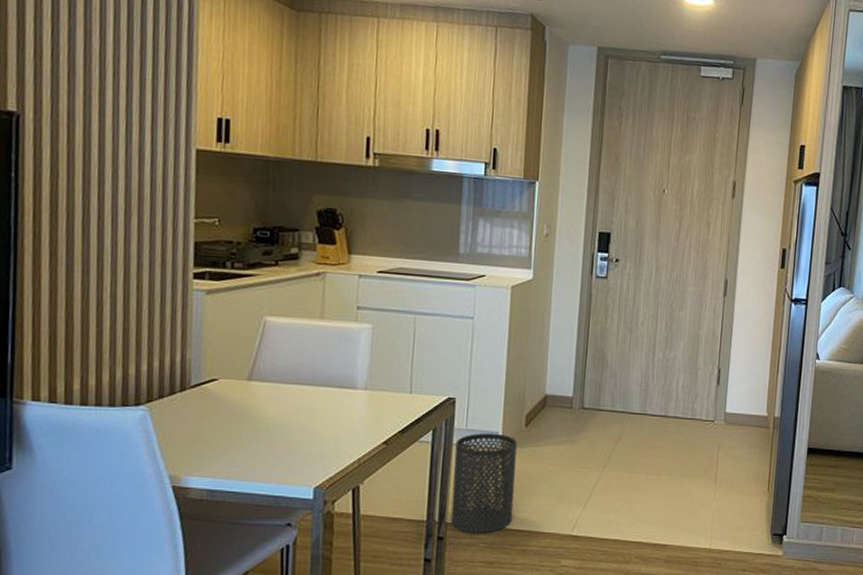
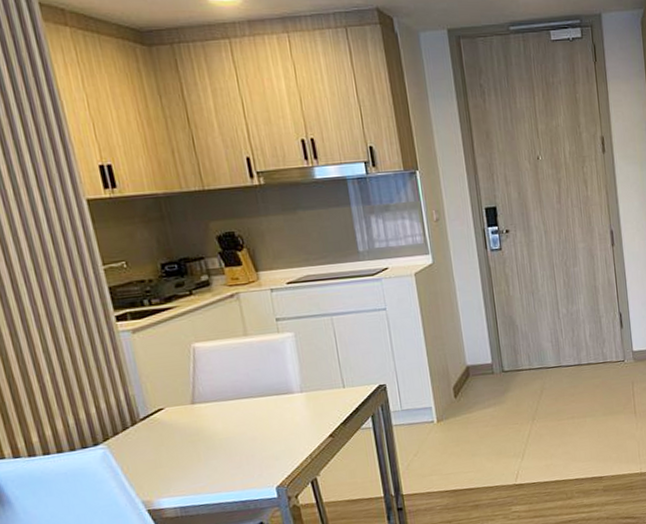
trash can: present [451,432,517,533] -> none [394,408,461,500]

